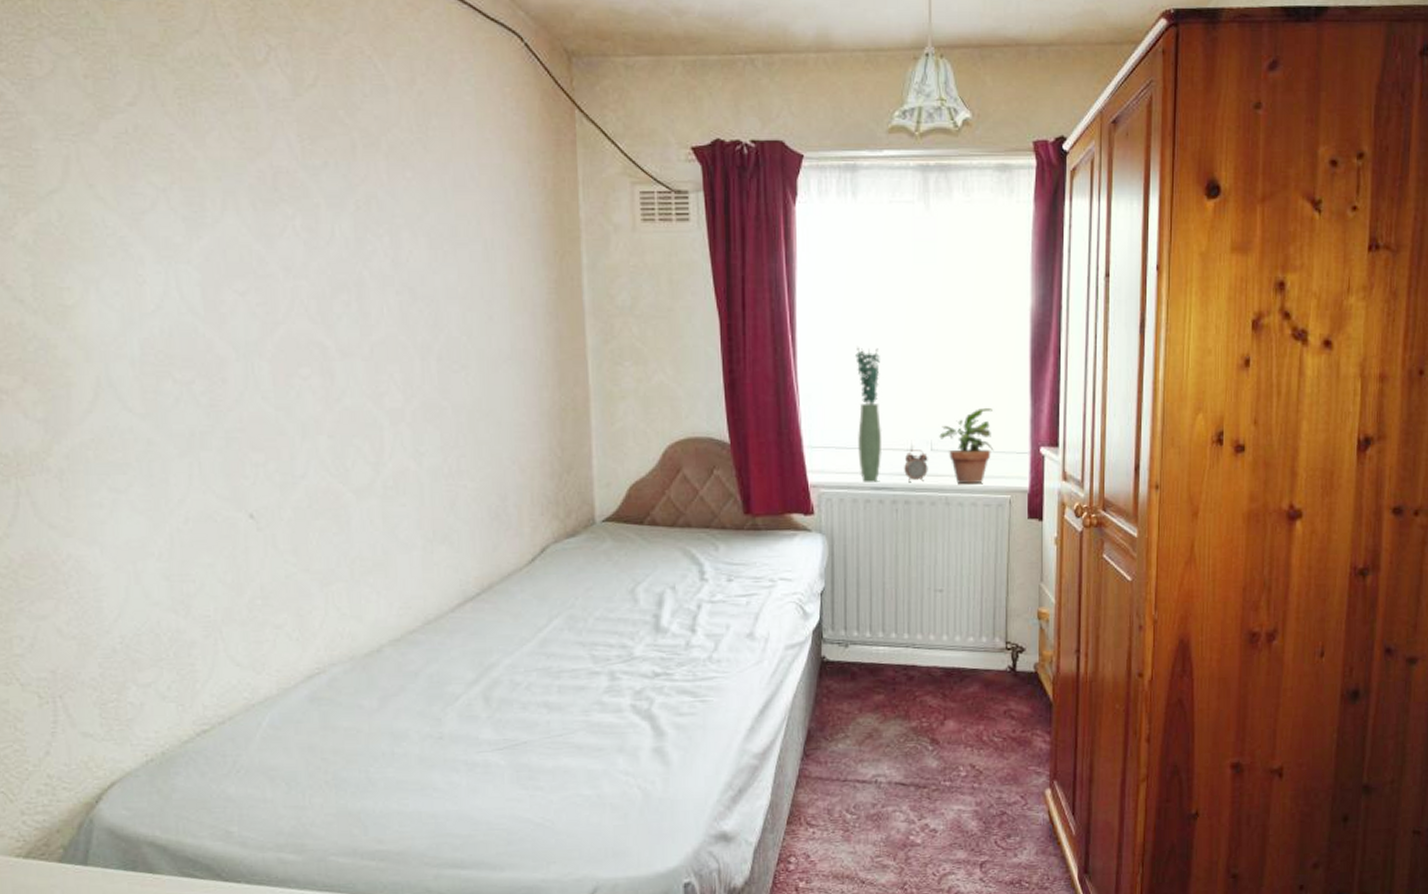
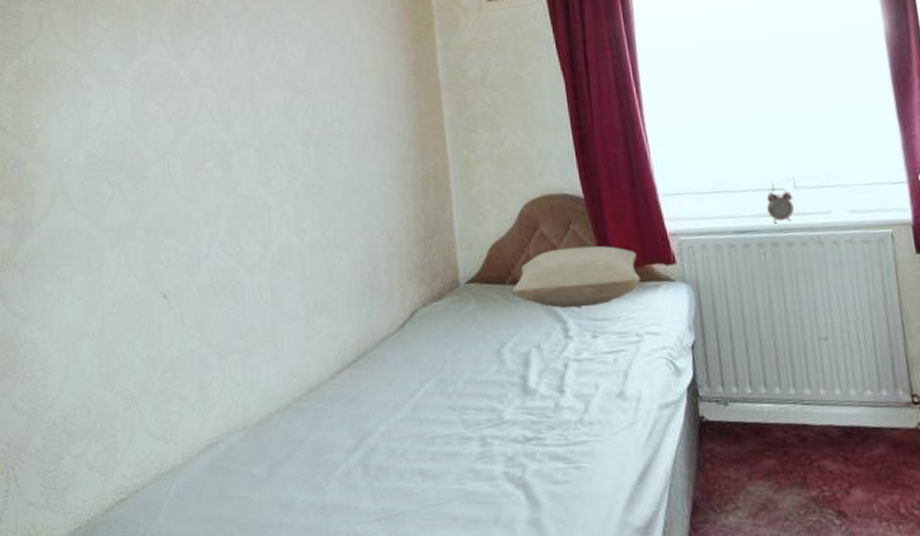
pillow: none [649,492,779,552] -> present [511,245,641,309]
vase: present [855,347,883,482] -> none [702,90,742,227]
potted plant: present [939,408,994,483] -> none [801,139,866,220]

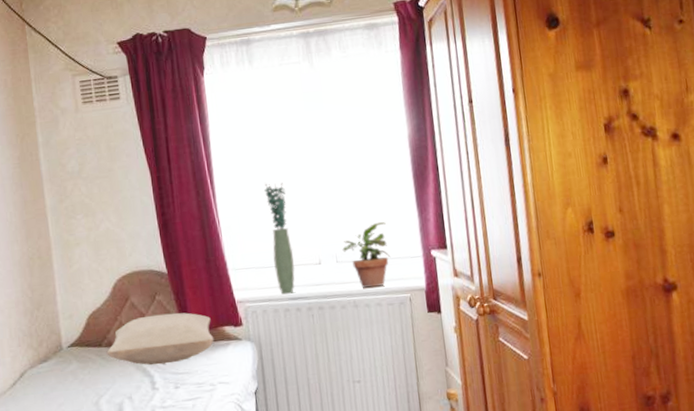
vase: none [702,90,742,227] -> present [264,183,296,295]
alarm clock: present [767,188,794,222] -> none [315,262,336,290]
potted plant: none [801,139,866,220] -> present [342,222,391,288]

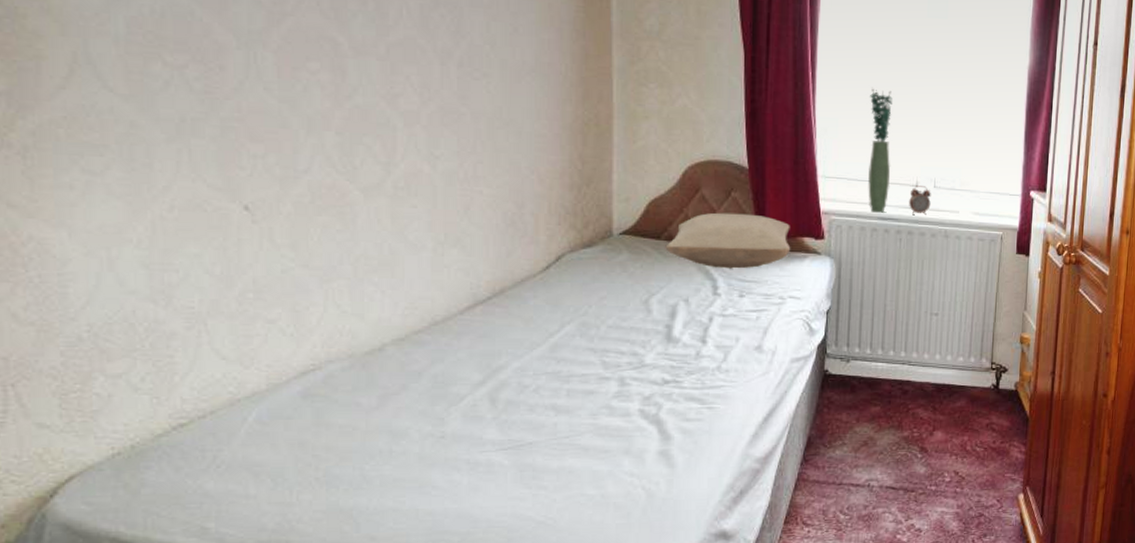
alarm clock: none [315,262,336,290] -> present [909,186,931,215]
potted plant: present [342,222,391,288] -> none [942,153,991,220]

